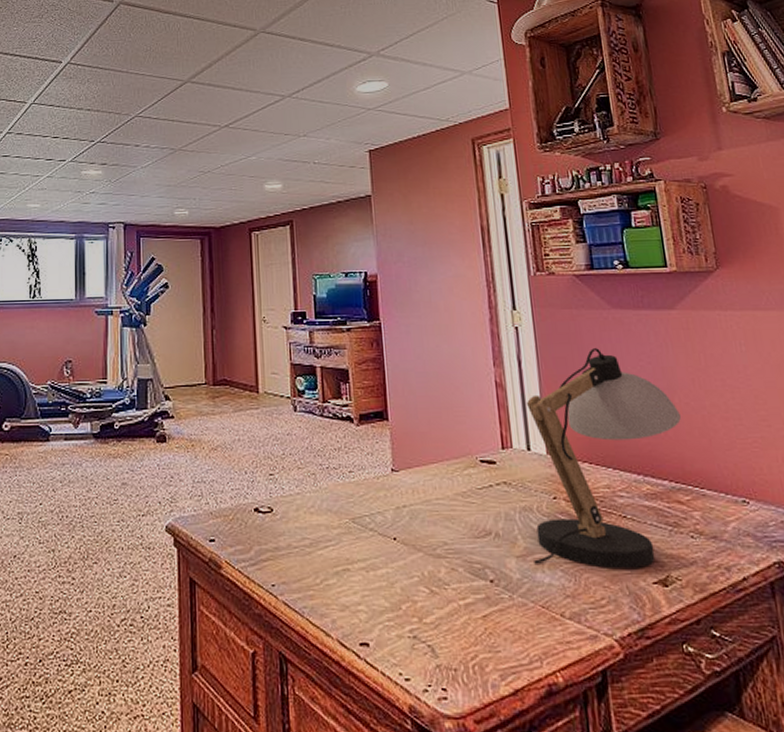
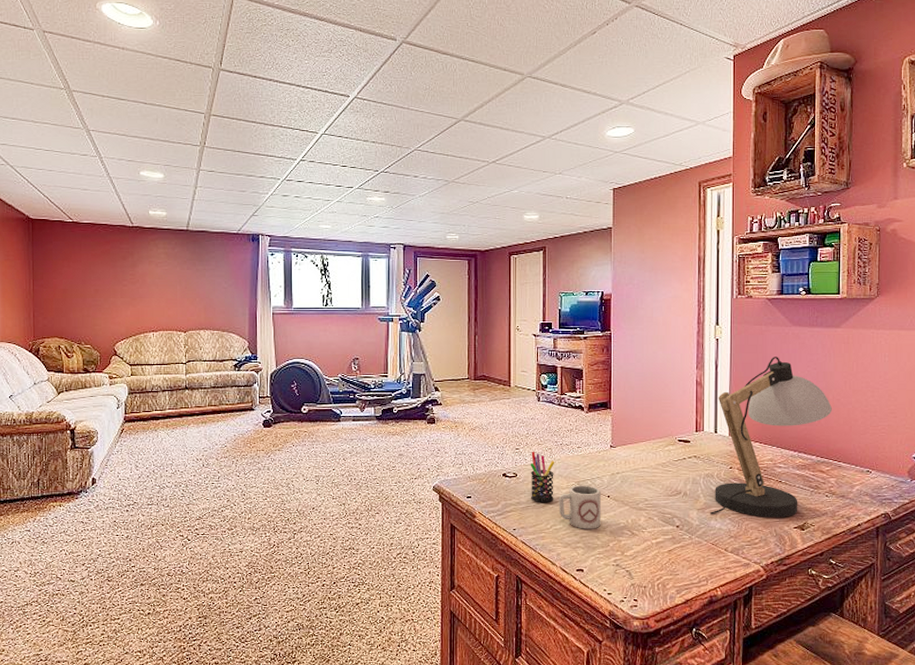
pen holder: none [289,478,323,549] -> present [530,452,555,503]
cup: none [329,523,388,585] -> present [559,485,601,529]

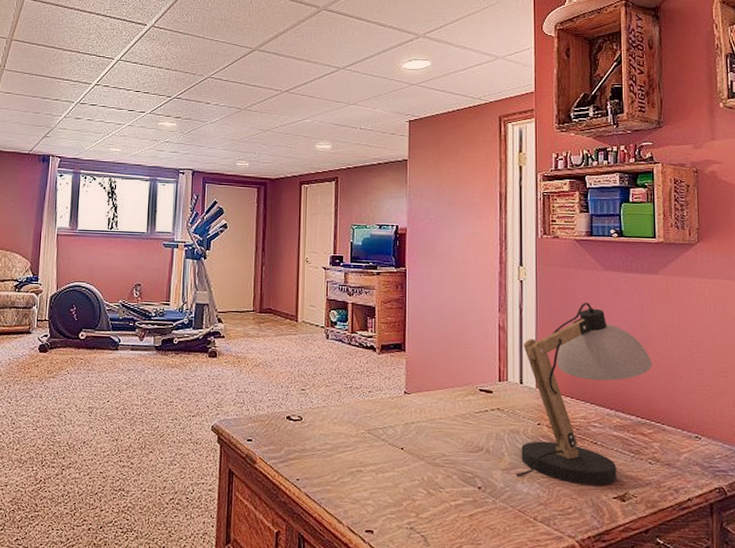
pen holder: present [530,452,555,503] -> none [316,394,344,452]
cup: present [559,485,601,529] -> none [347,433,394,485]

